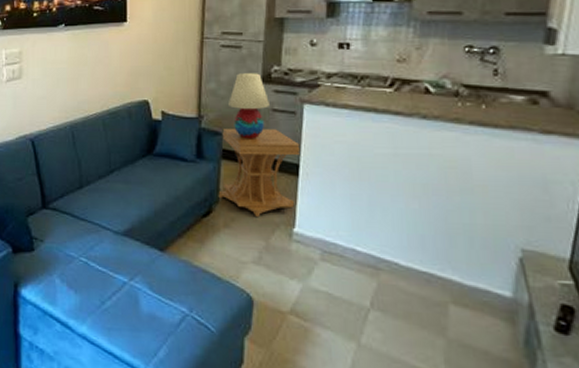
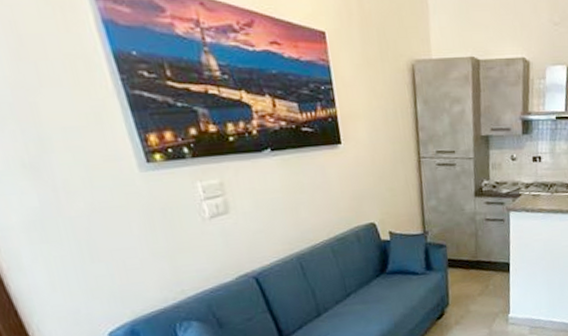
side table: present [218,129,301,216] -> none [446,236,510,311]
table lamp: present [229,73,271,139] -> none [449,188,484,248]

